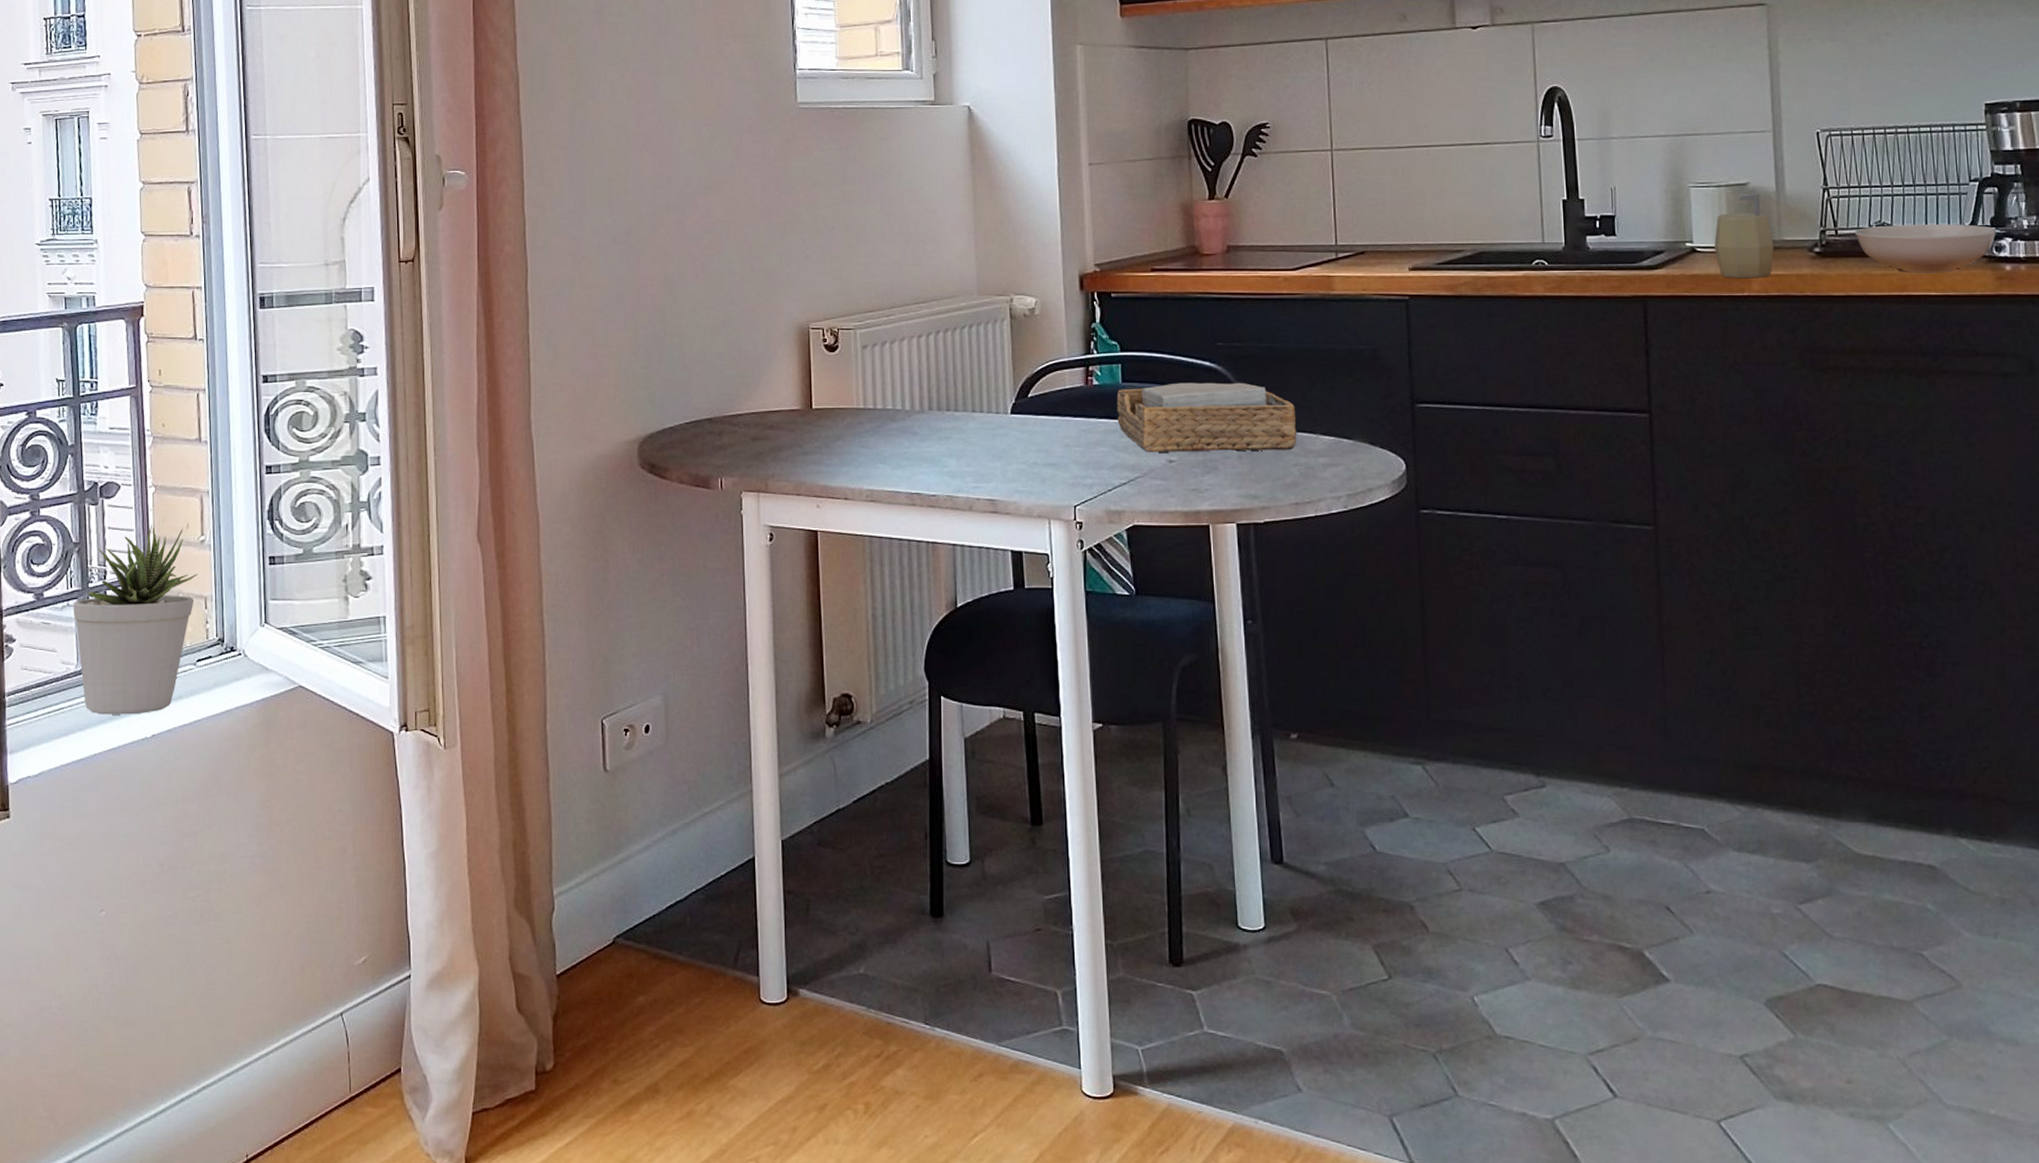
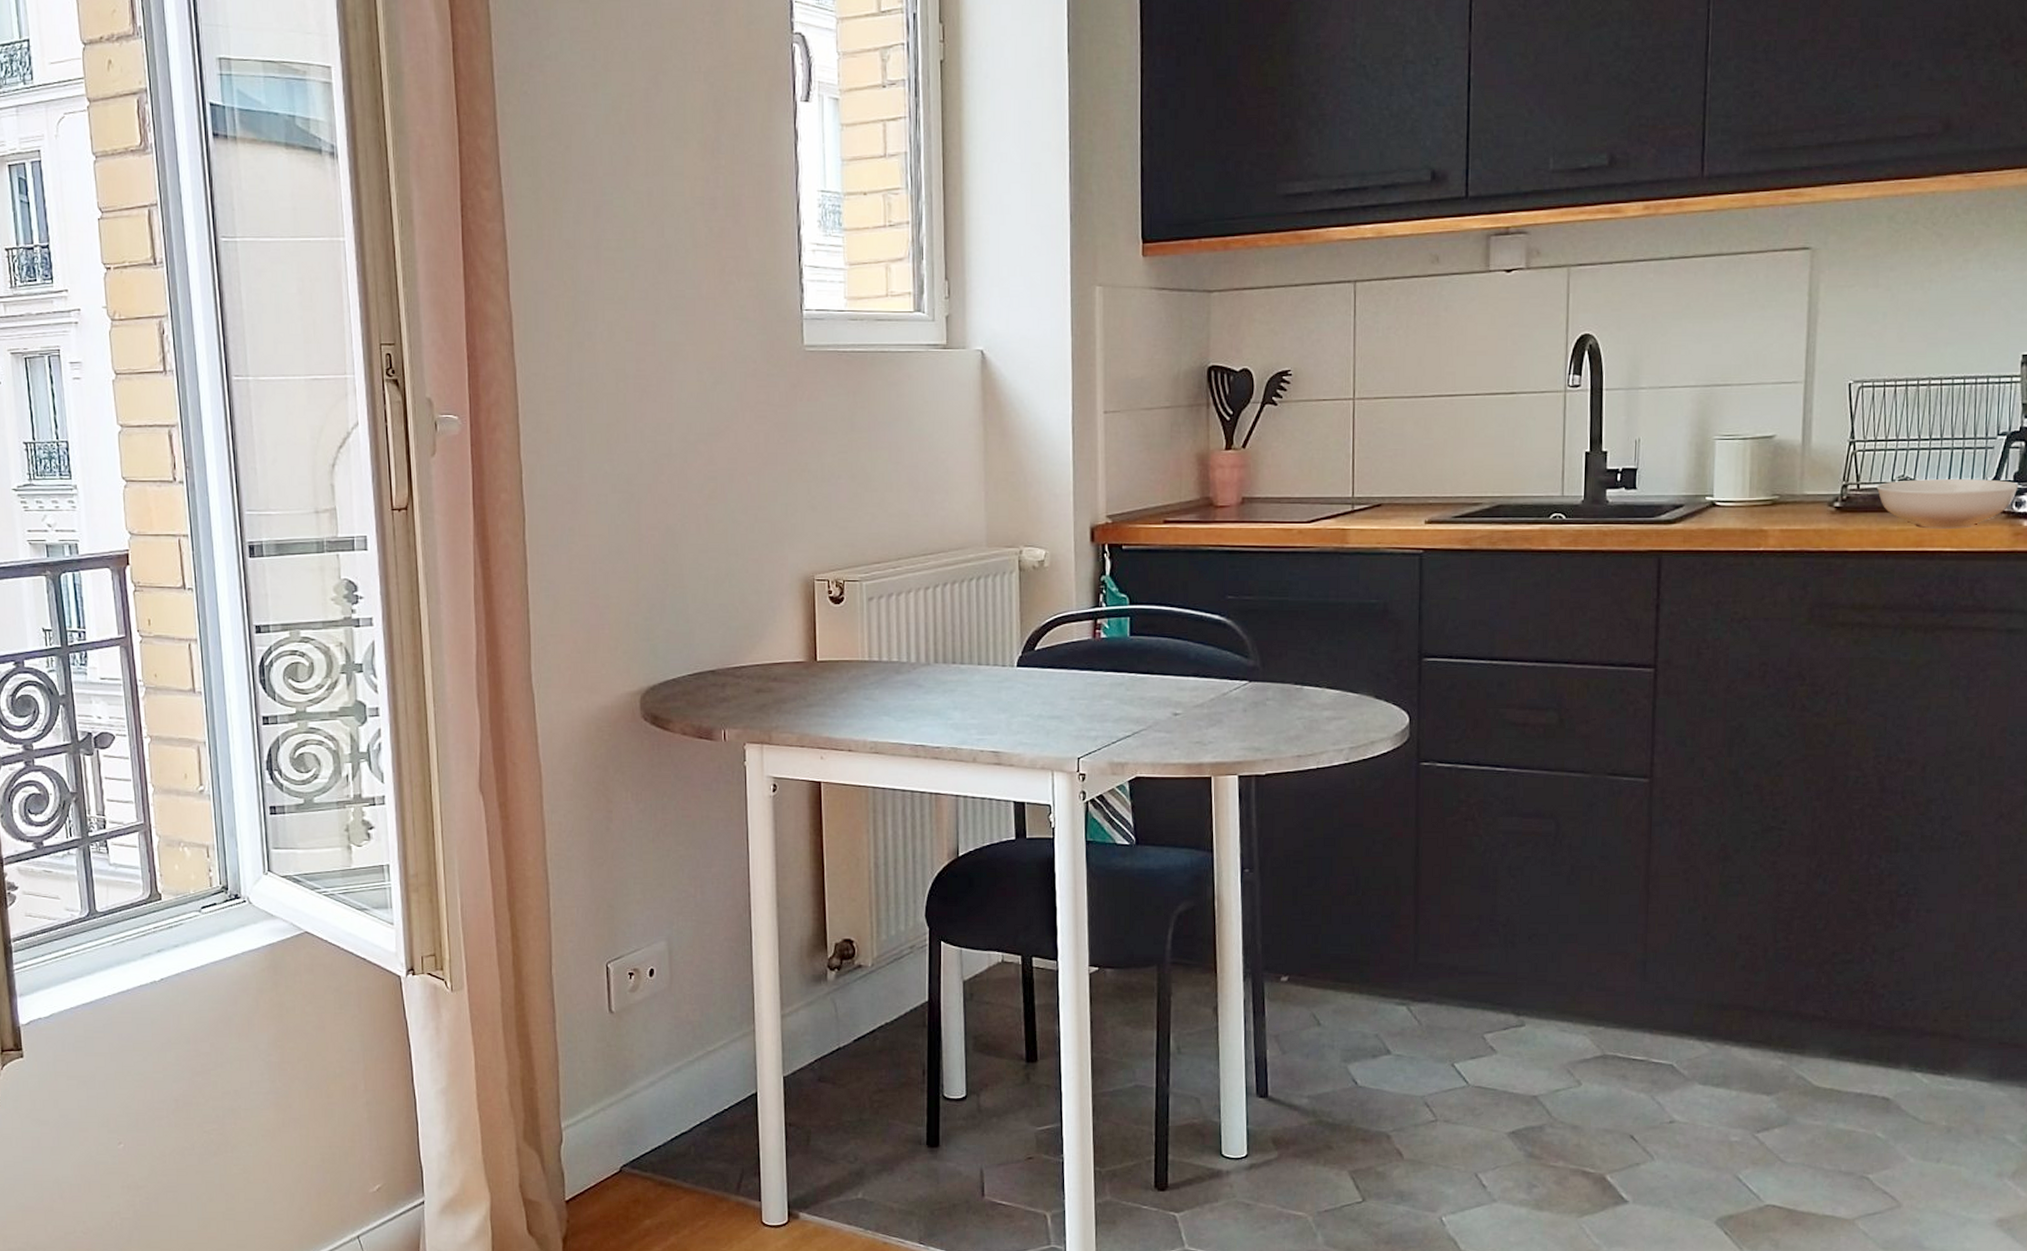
potted plant: present [73,525,198,715] -> none [73,775,199,959]
napkin holder: present [1116,382,1297,452] -> none [1123,636,1303,705]
soap dispenser: present [1714,193,1774,279] -> none [1734,446,1795,534]

